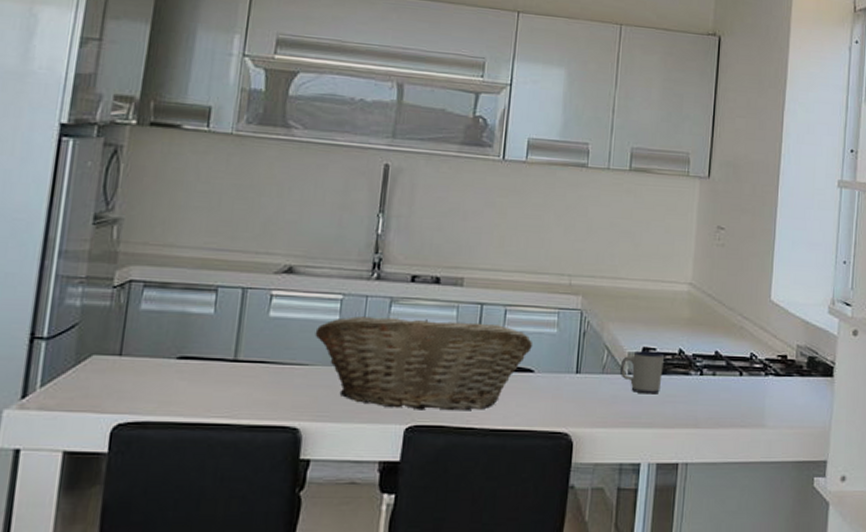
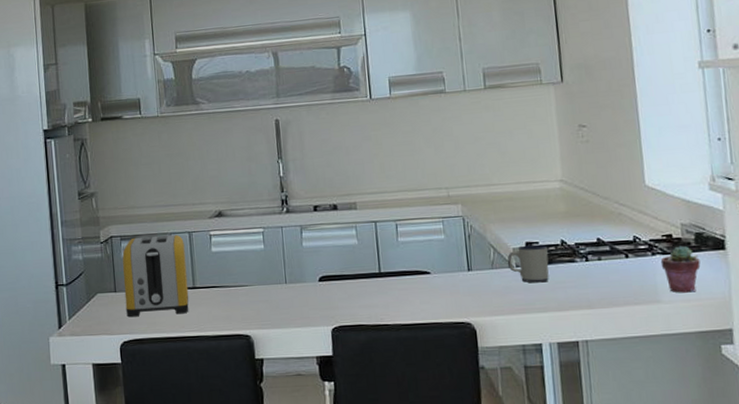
toaster: none [130,285,234,393] -> present [122,234,189,318]
fruit basket: present [315,316,533,411] -> none [248,237,426,314]
potted succulent: none [772,368,808,419] -> present [660,245,701,293]

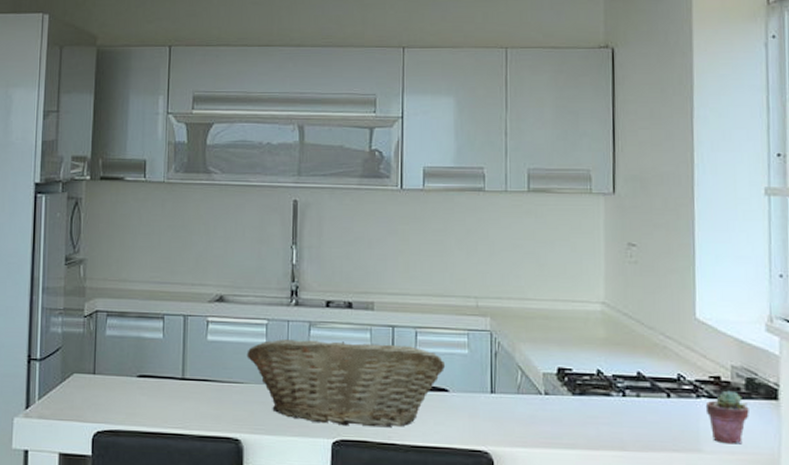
toaster: present [122,234,189,318] -> none [104,314,178,407]
fruit basket: none [248,237,426,314] -> present [247,339,446,427]
mug: present [508,244,549,283] -> none [536,371,581,415]

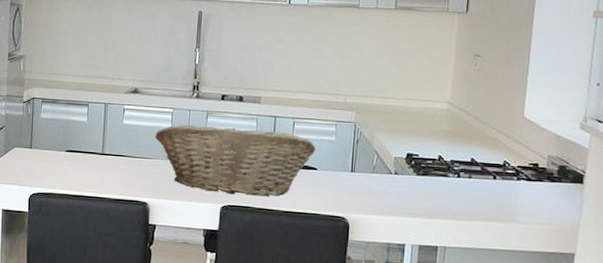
potted succulent: present [705,390,749,445] -> none [523,175,559,217]

